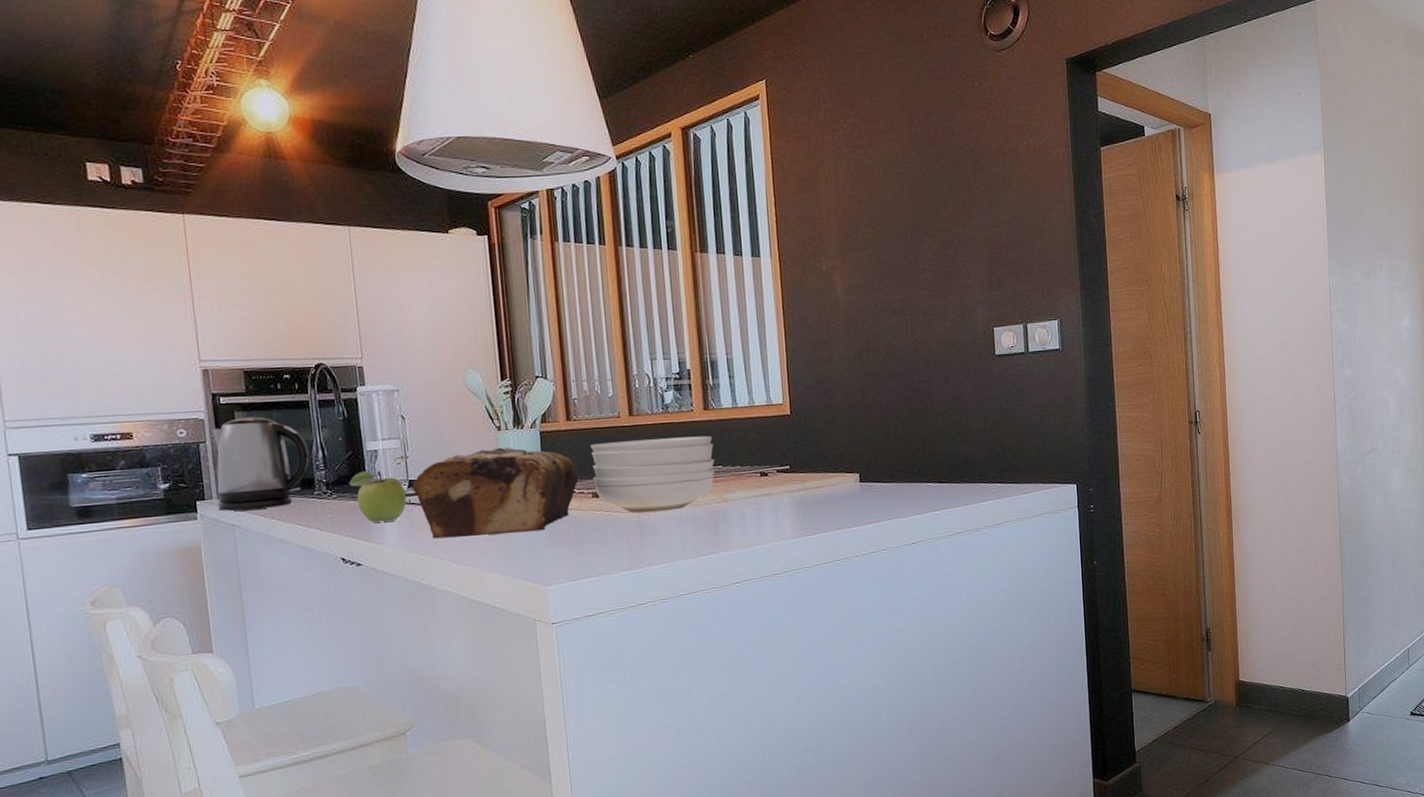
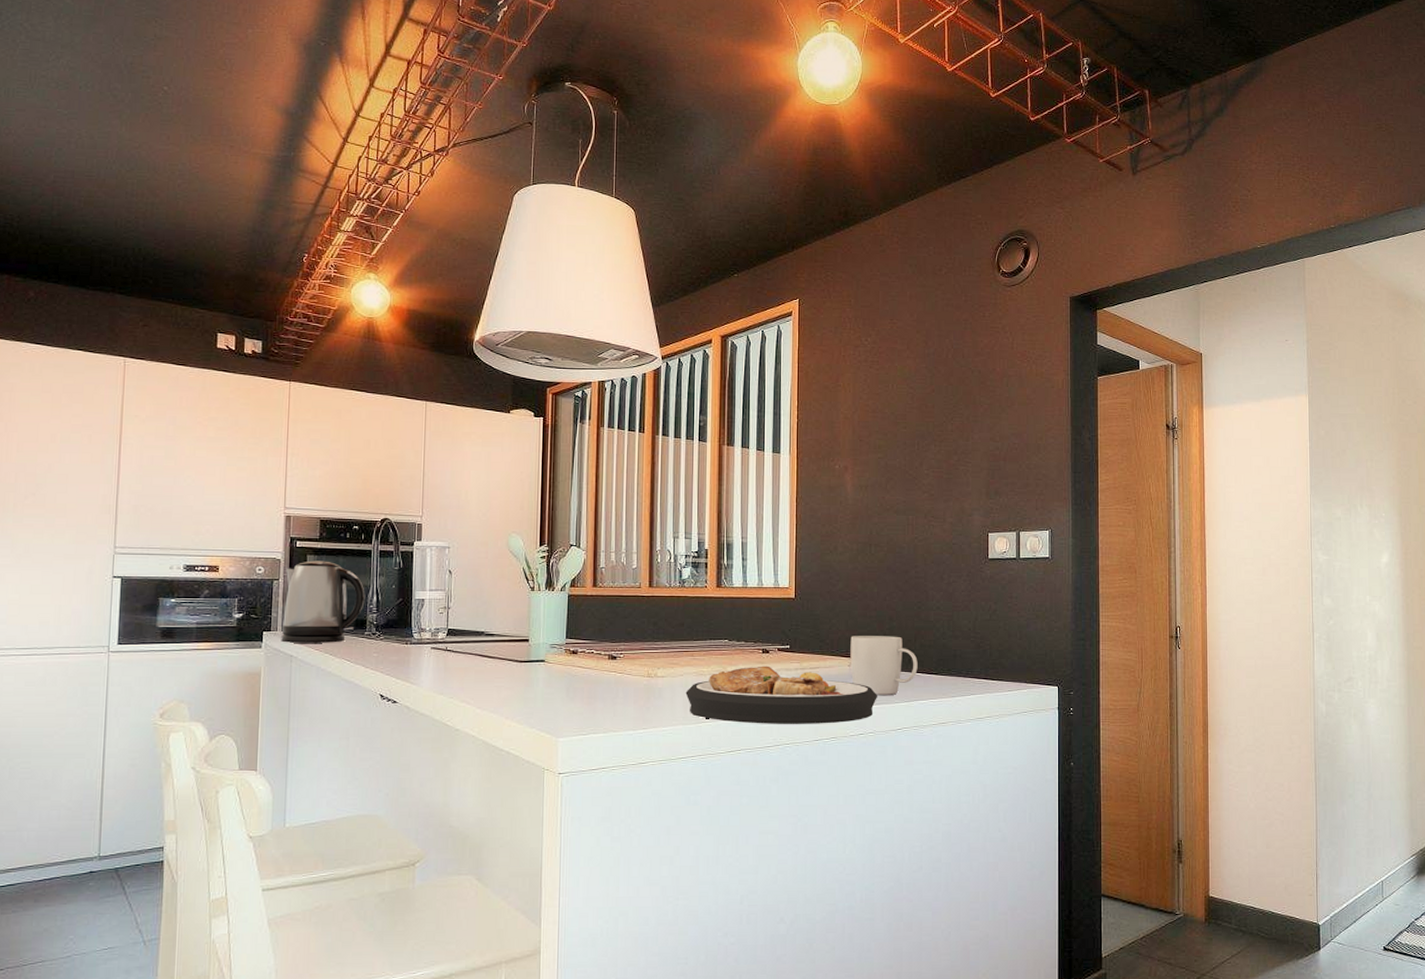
fruit: present [349,471,407,523] -> none [396,617,444,665]
bread loaf: present [412,447,579,539] -> none [450,606,598,685]
bowl: present [590,435,715,513] -> none [610,609,722,678]
plate: none [681,489,888,553] -> present [685,666,877,725]
mug: none [854,446,929,511] -> present [850,636,918,696]

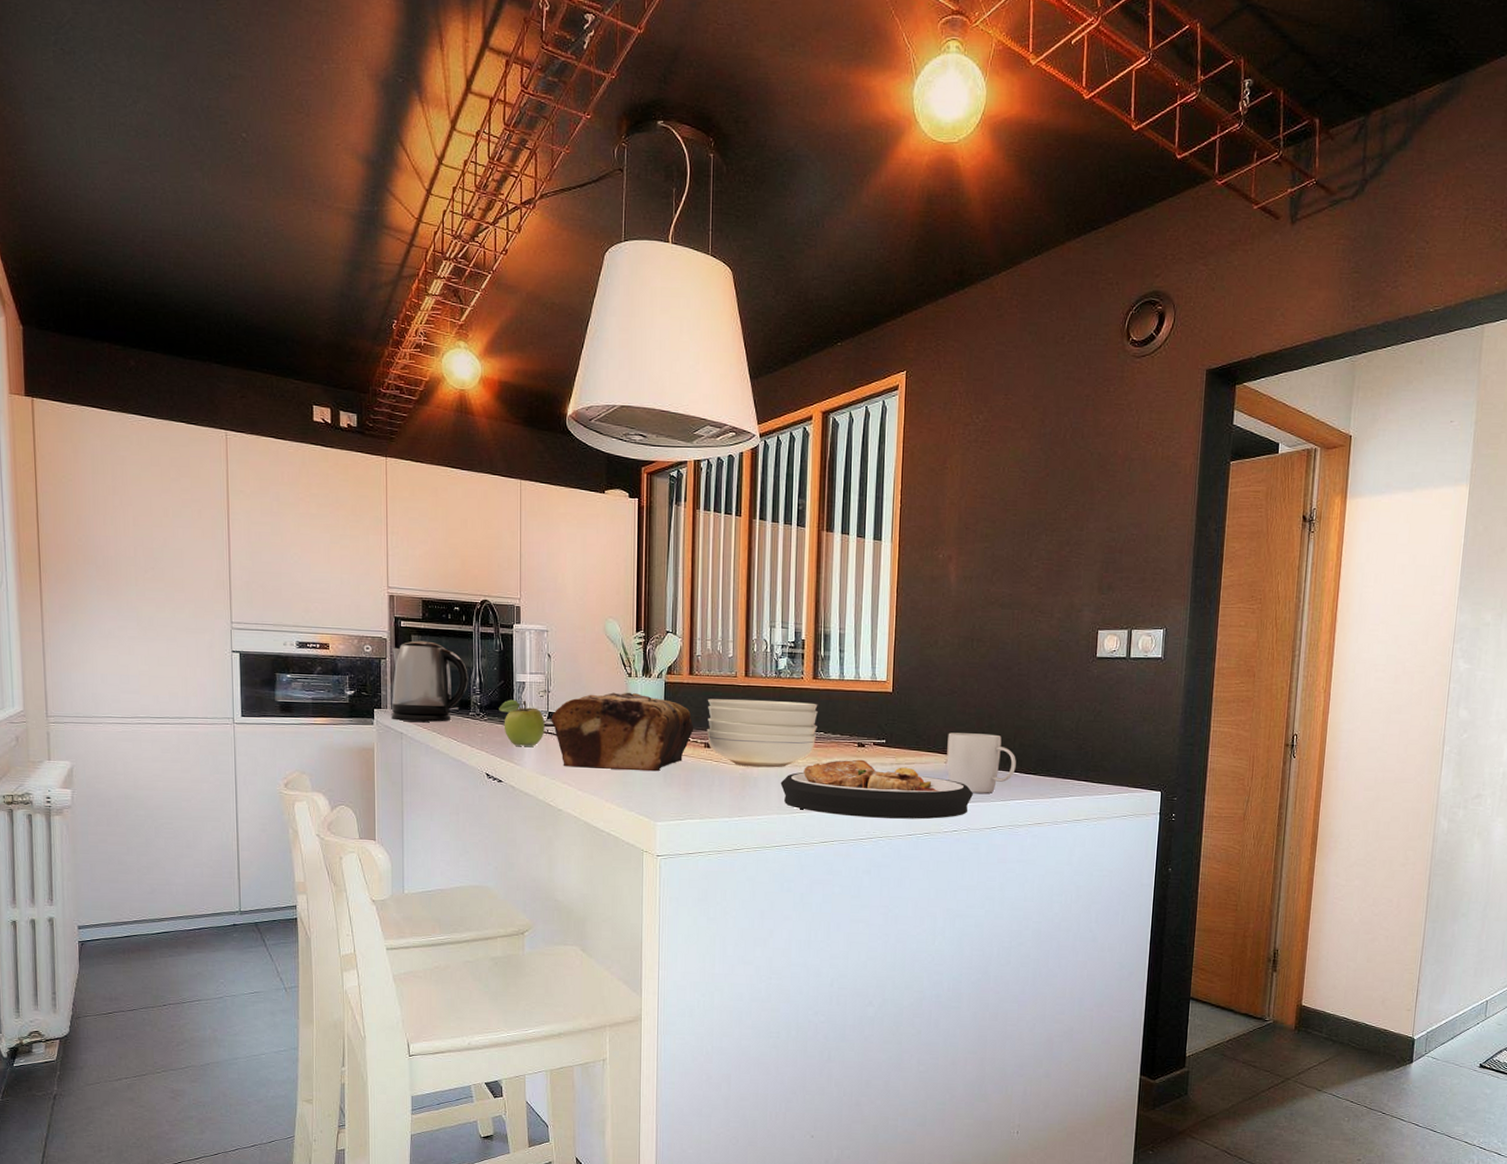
fruit: none [396,617,444,665] -> present [499,699,545,746]
bread loaf: none [450,606,598,685] -> present [551,692,694,771]
bowl: none [610,609,722,678] -> present [706,699,818,768]

